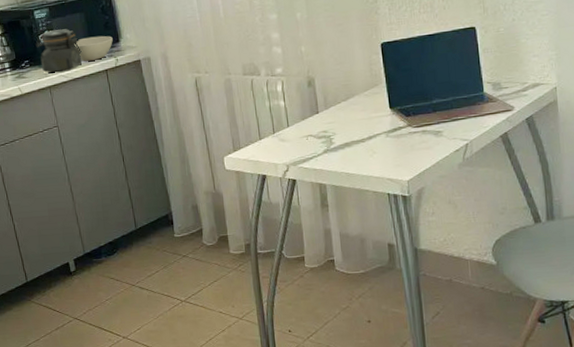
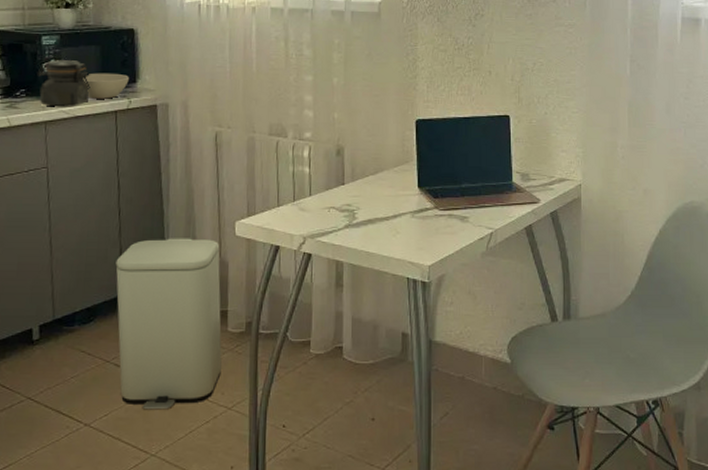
pedal bin: none [127,175,229,323] -> present [115,238,222,410]

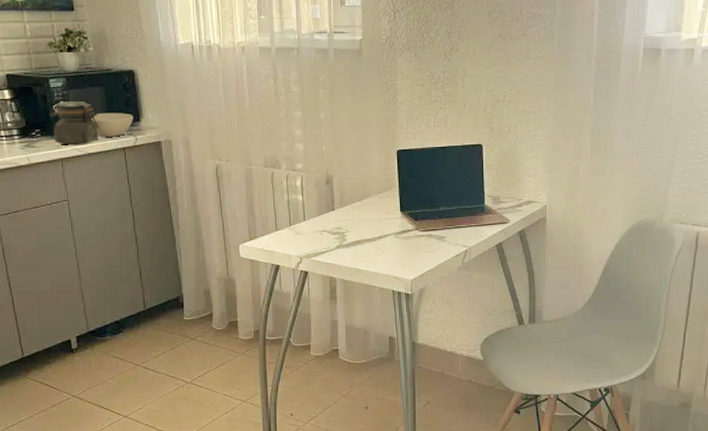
pedal bin: present [115,238,222,410] -> none [137,260,235,404]

